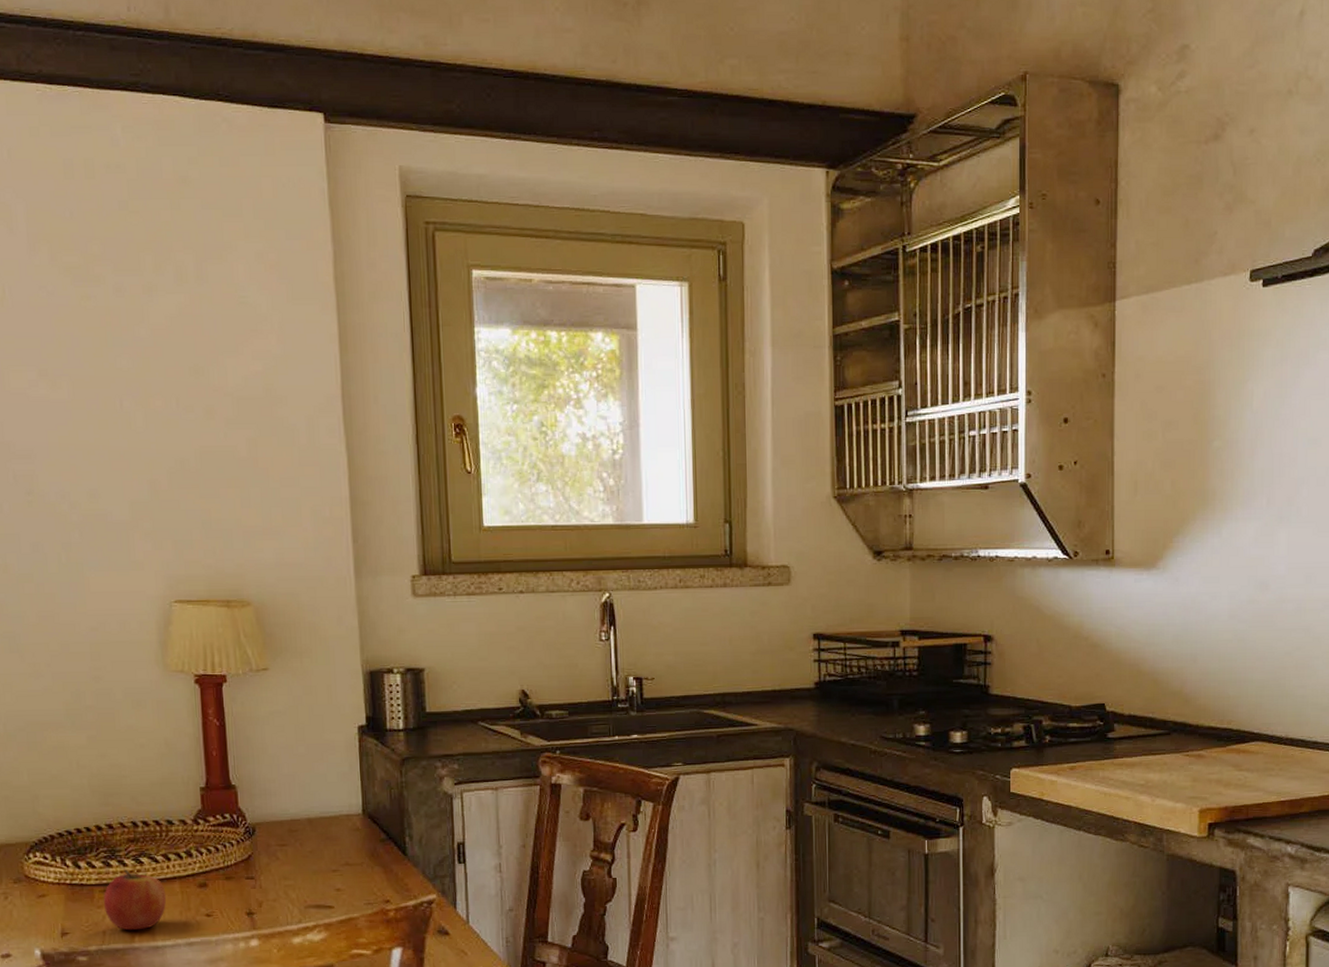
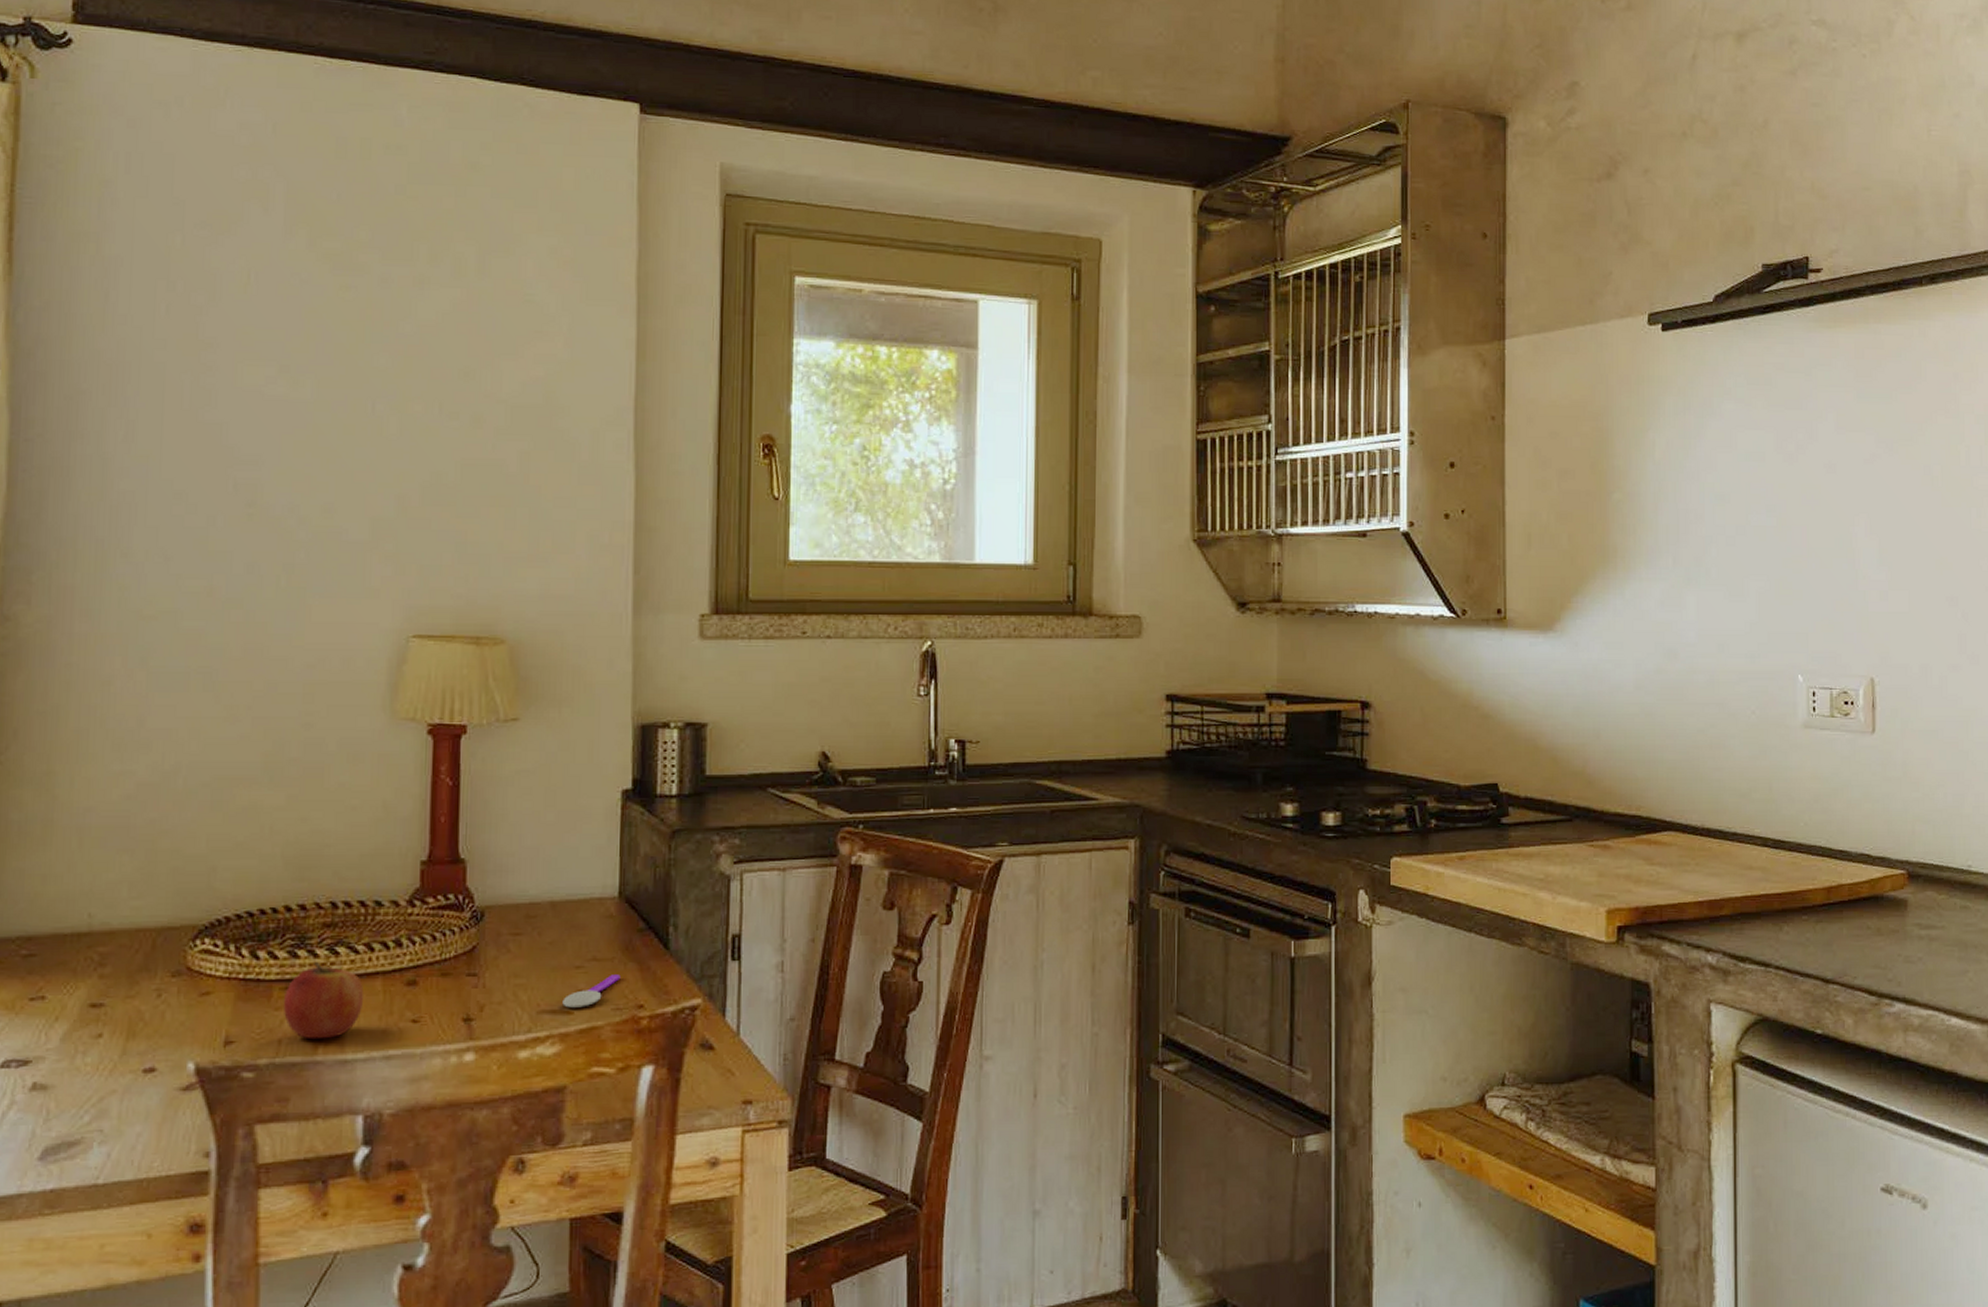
spoon: none [324,876,369,903] -> present [562,974,621,1008]

